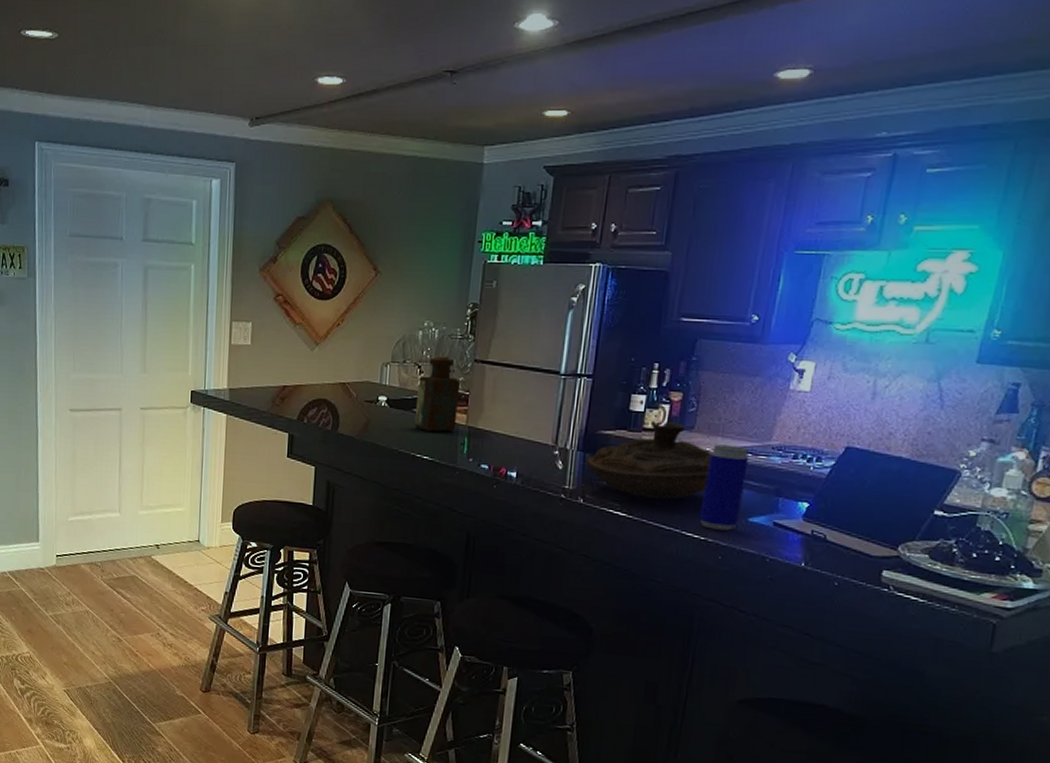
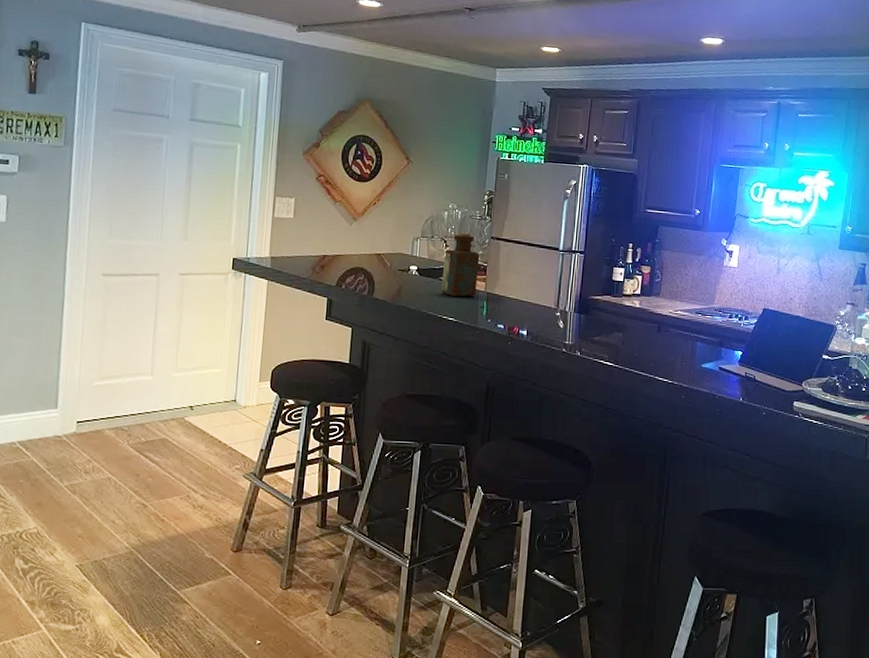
decorative bowl: present [585,421,713,499] -> none [580,289,674,351]
beverage can: present [699,444,749,531] -> none [667,307,699,375]

